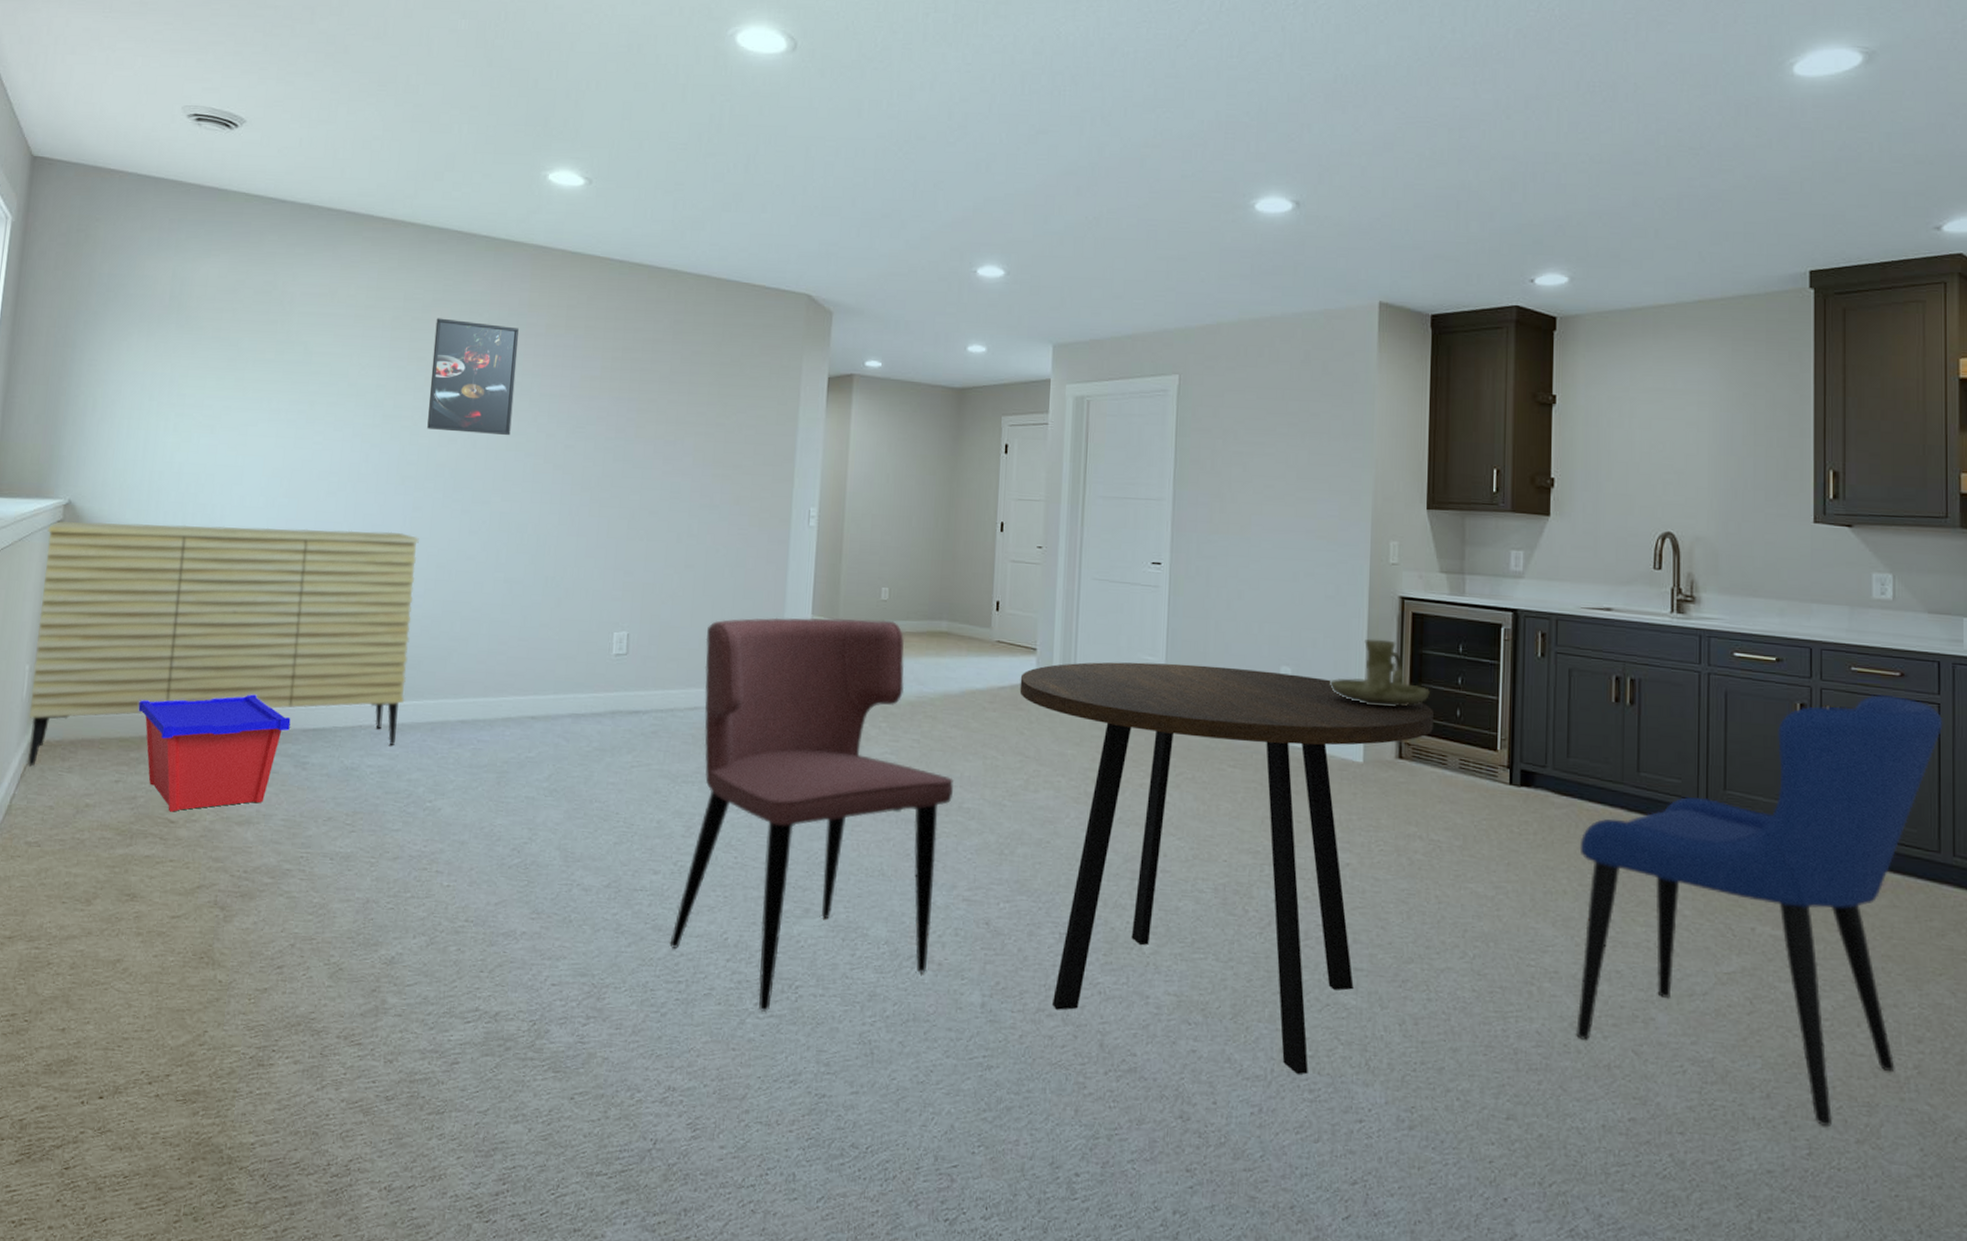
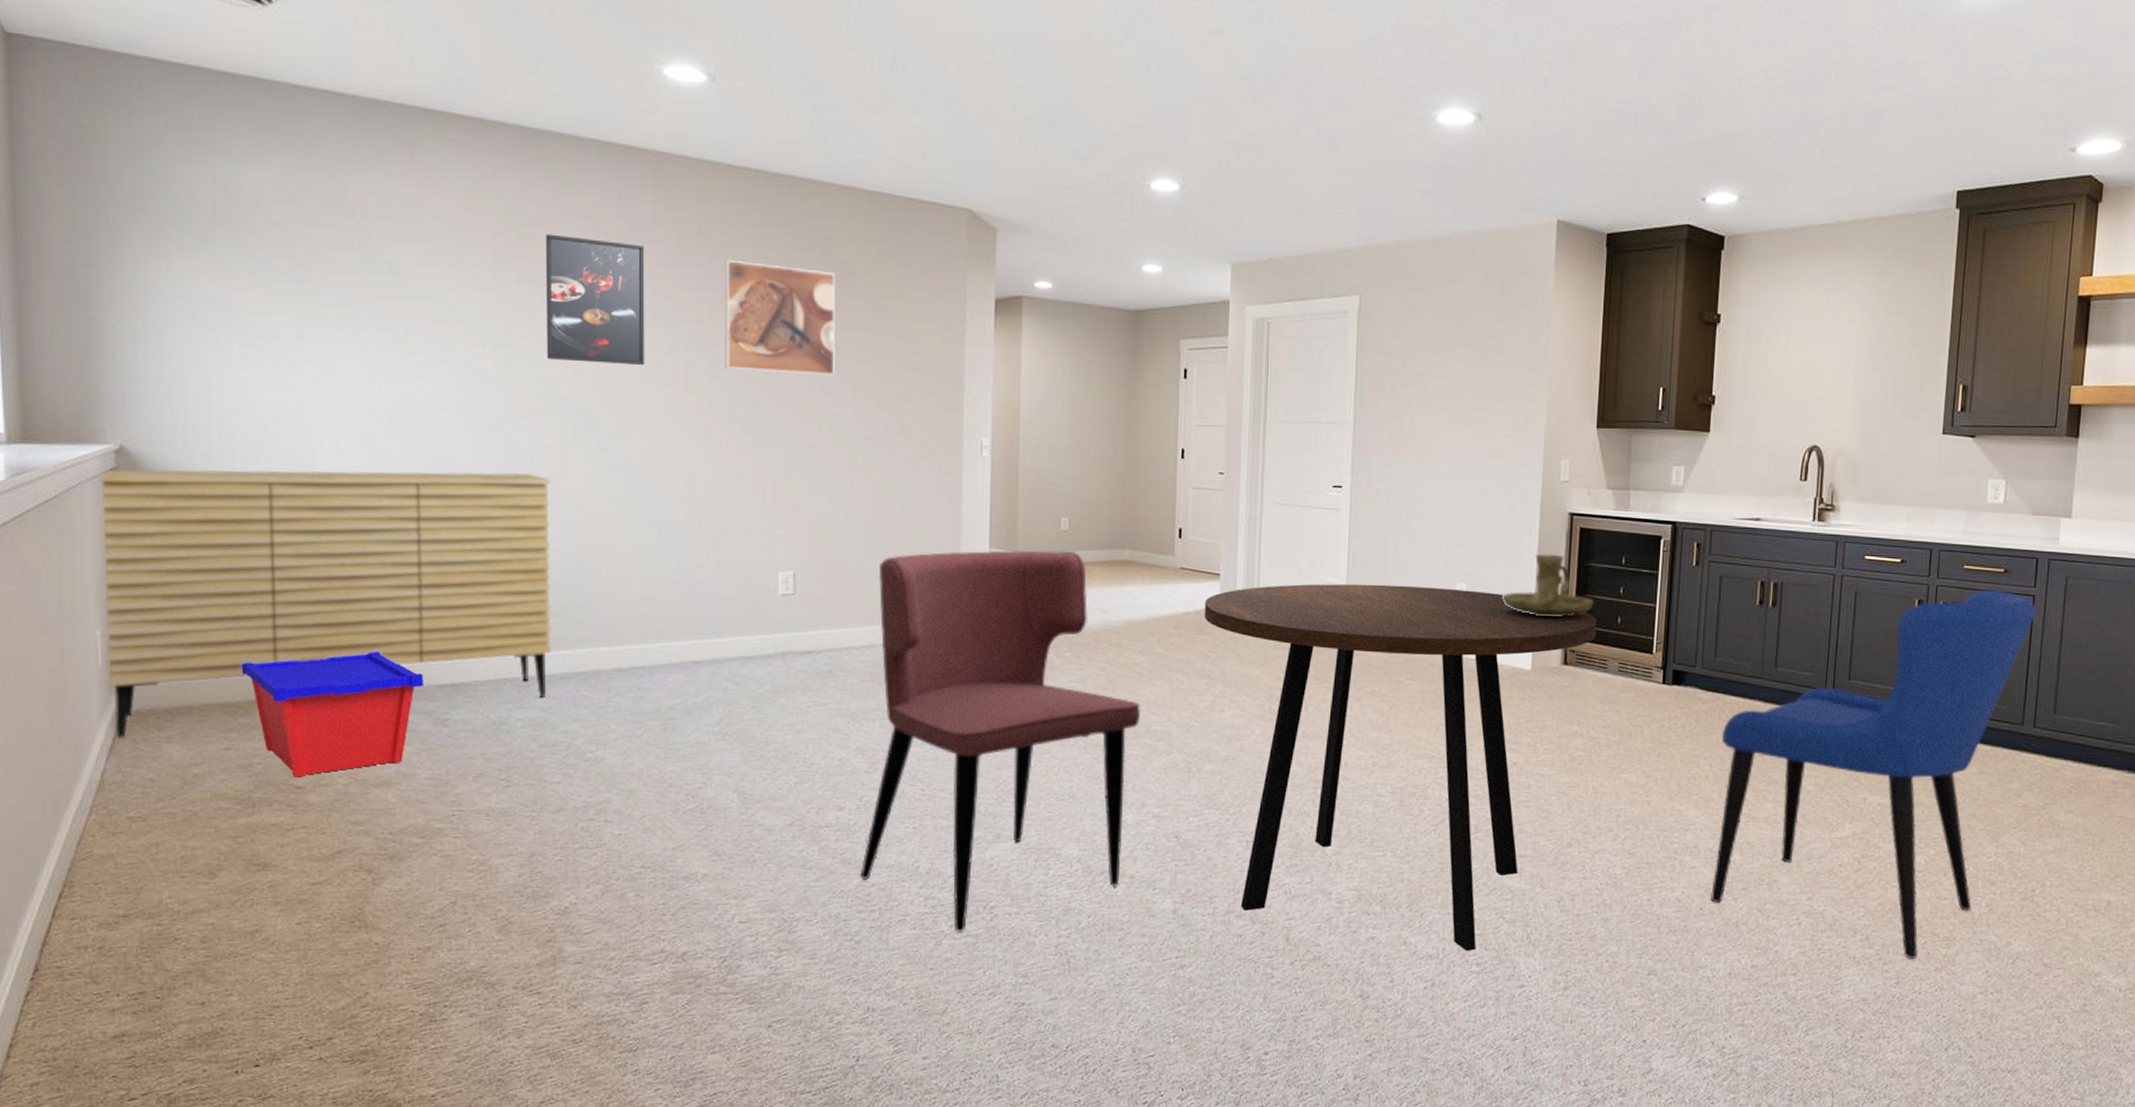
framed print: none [580,341,685,447] -> present [725,261,836,376]

